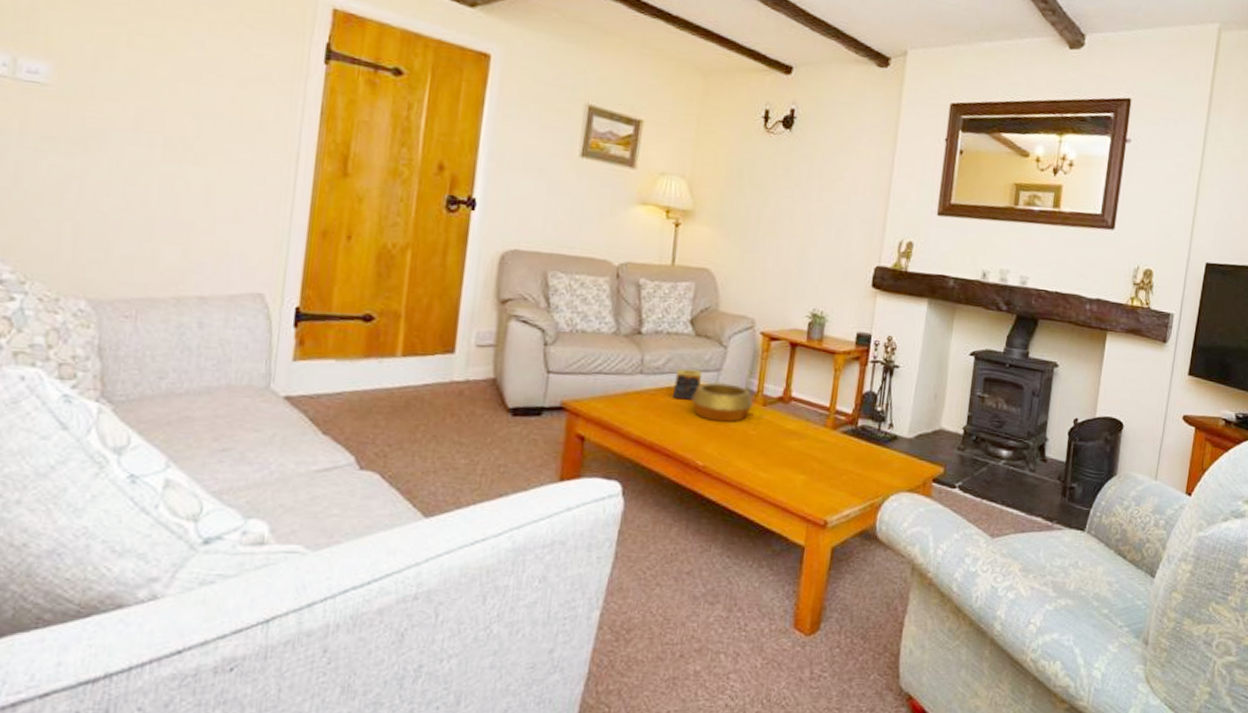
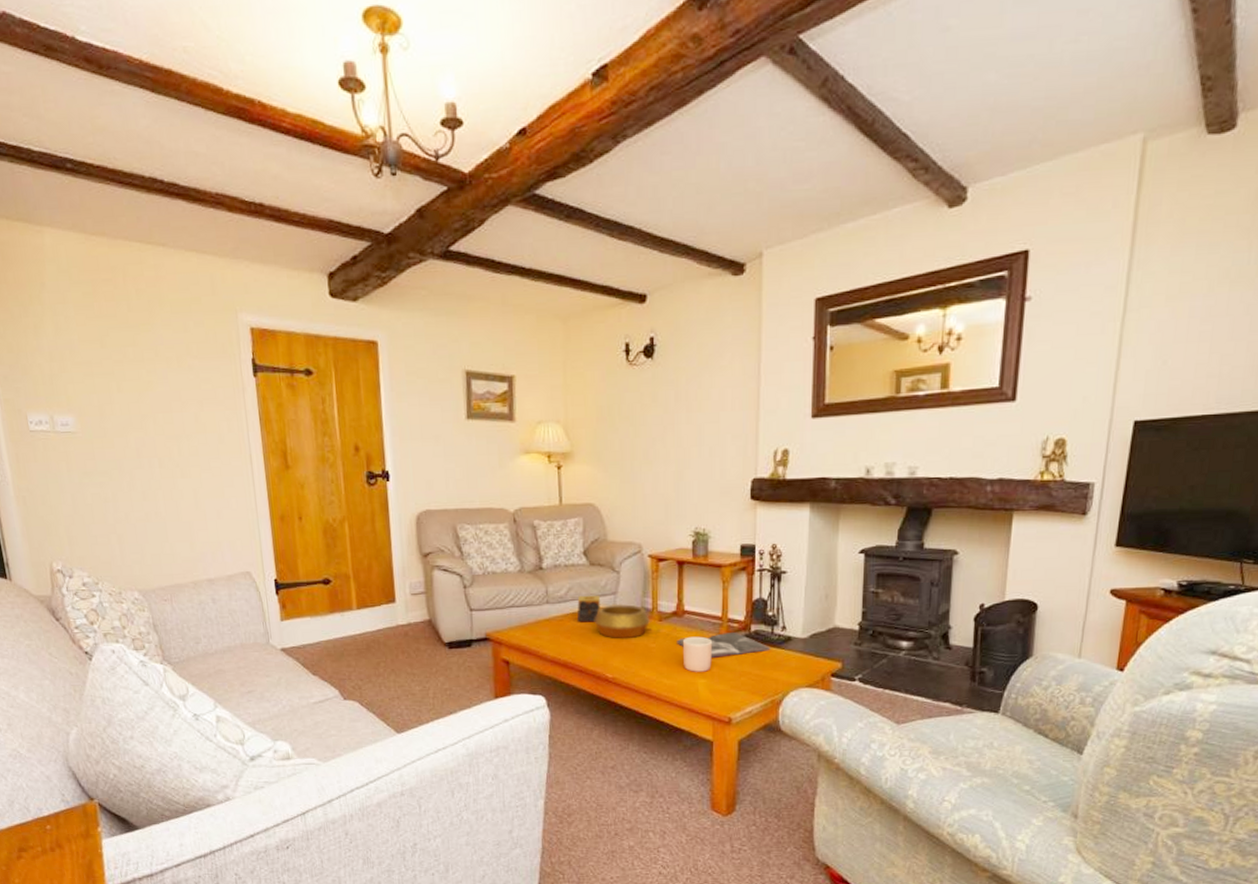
magazine: none [779,424,876,452] -> present [677,631,771,658]
mug: none [783,426,817,467] -> present [682,636,713,672]

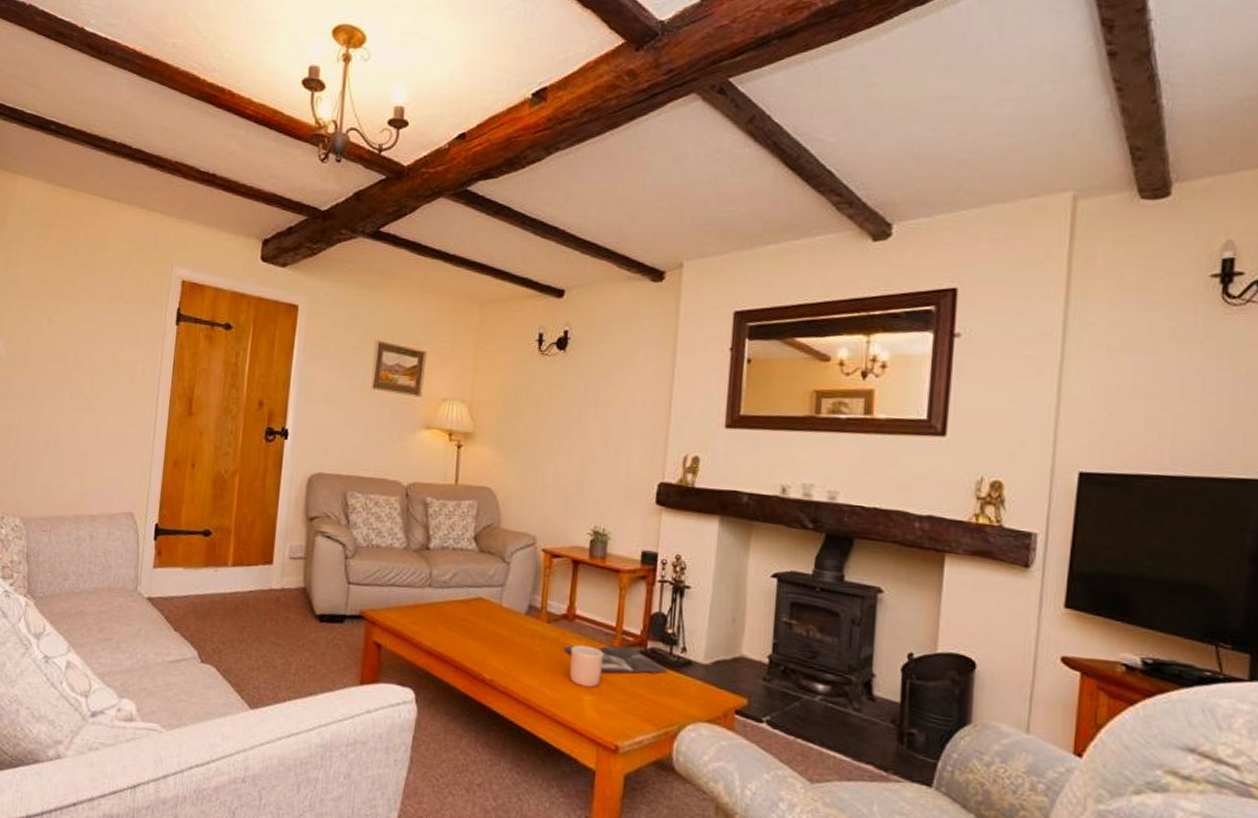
candle: present [577,595,601,622] -> none [460,582,487,614]
decorative bowl: present [594,603,651,640] -> none [476,597,538,638]

